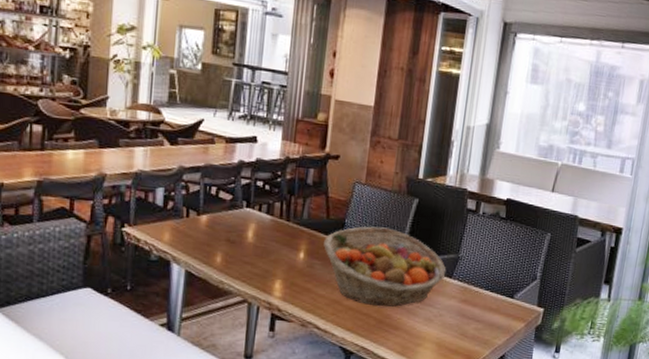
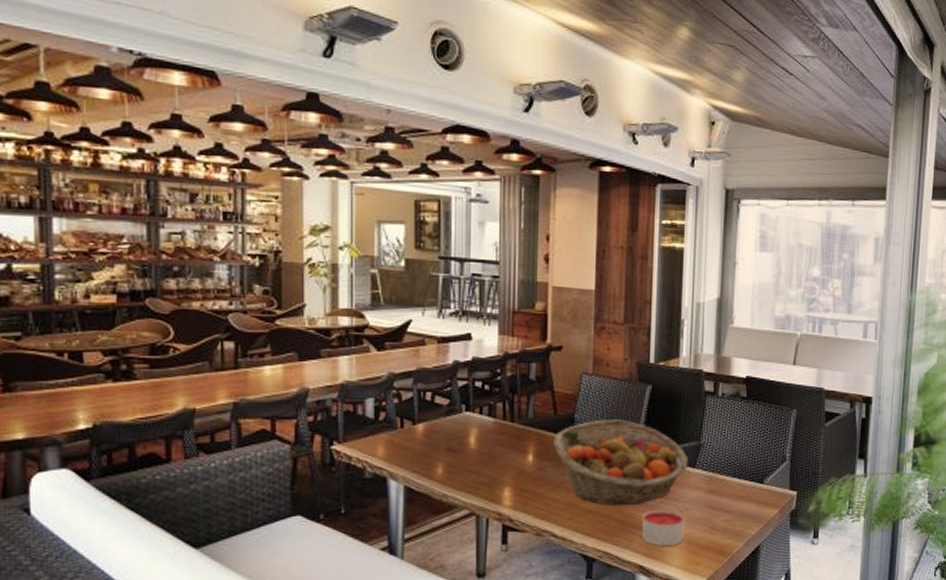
candle: none [397,313,438,347] -> present [642,509,685,546]

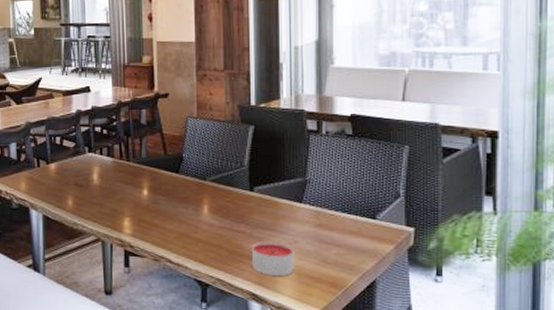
fruit basket: present [553,419,689,506] -> none [165,158,295,237]

